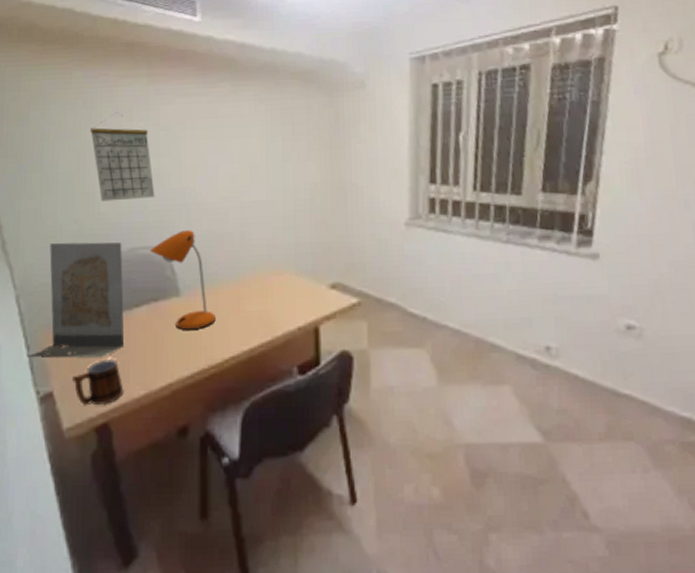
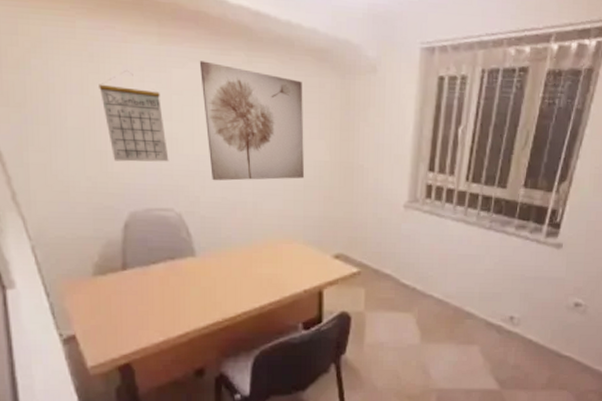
picture frame: present [27,242,124,358] -> none [47,199,142,308]
mug: present [71,359,124,406] -> none [93,309,144,349]
desk lamp: present [149,230,216,330] -> none [164,196,229,287]
wall art: none [186,95,295,214] -> present [199,61,305,181]

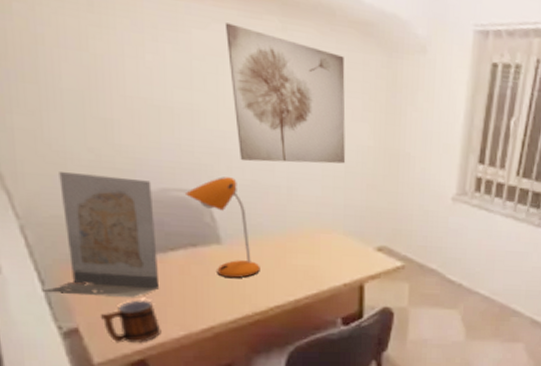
picture frame: none [47,199,142,308] -> present [42,172,158,298]
mug: none [93,309,144,349] -> present [100,300,161,343]
calendar: present [99,71,169,162] -> none [101,26,189,137]
desk lamp: none [164,196,229,287] -> present [184,177,260,278]

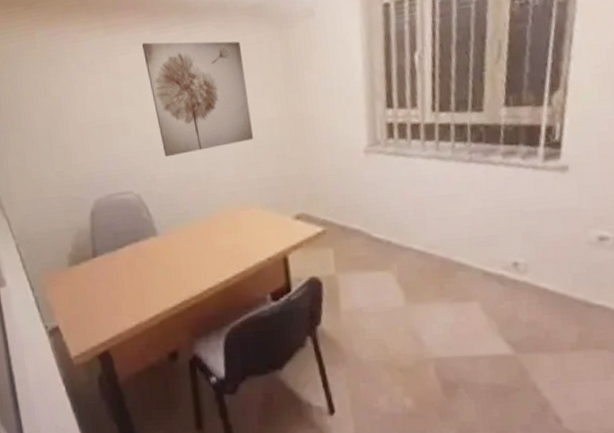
picture frame: present [42,172,158,298] -> none [33,190,113,298]
mug: present [100,300,161,343] -> none [72,295,118,337]
desk lamp: present [184,177,260,278] -> none [125,174,192,266]

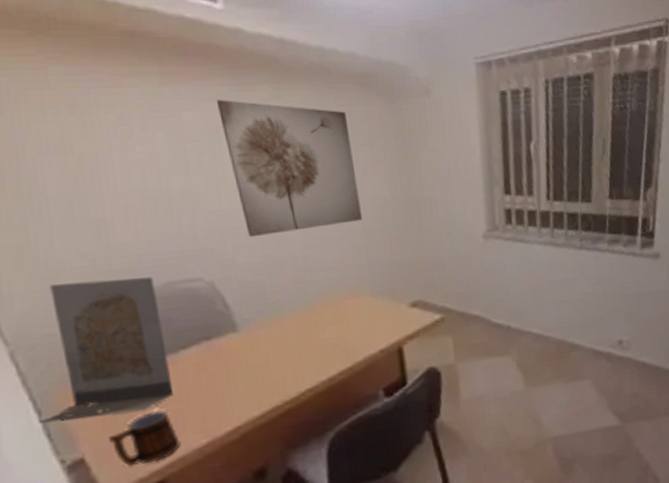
picture frame: none [33,190,113,298] -> present [39,277,172,424]
mug: none [72,295,118,337] -> present [108,410,181,468]

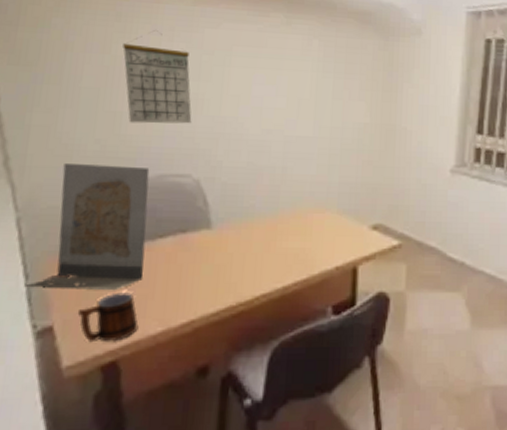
calendar: none [86,120,190,230] -> present [123,30,192,124]
wall art: present [216,100,363,238] -> none [235,21,344,144]

